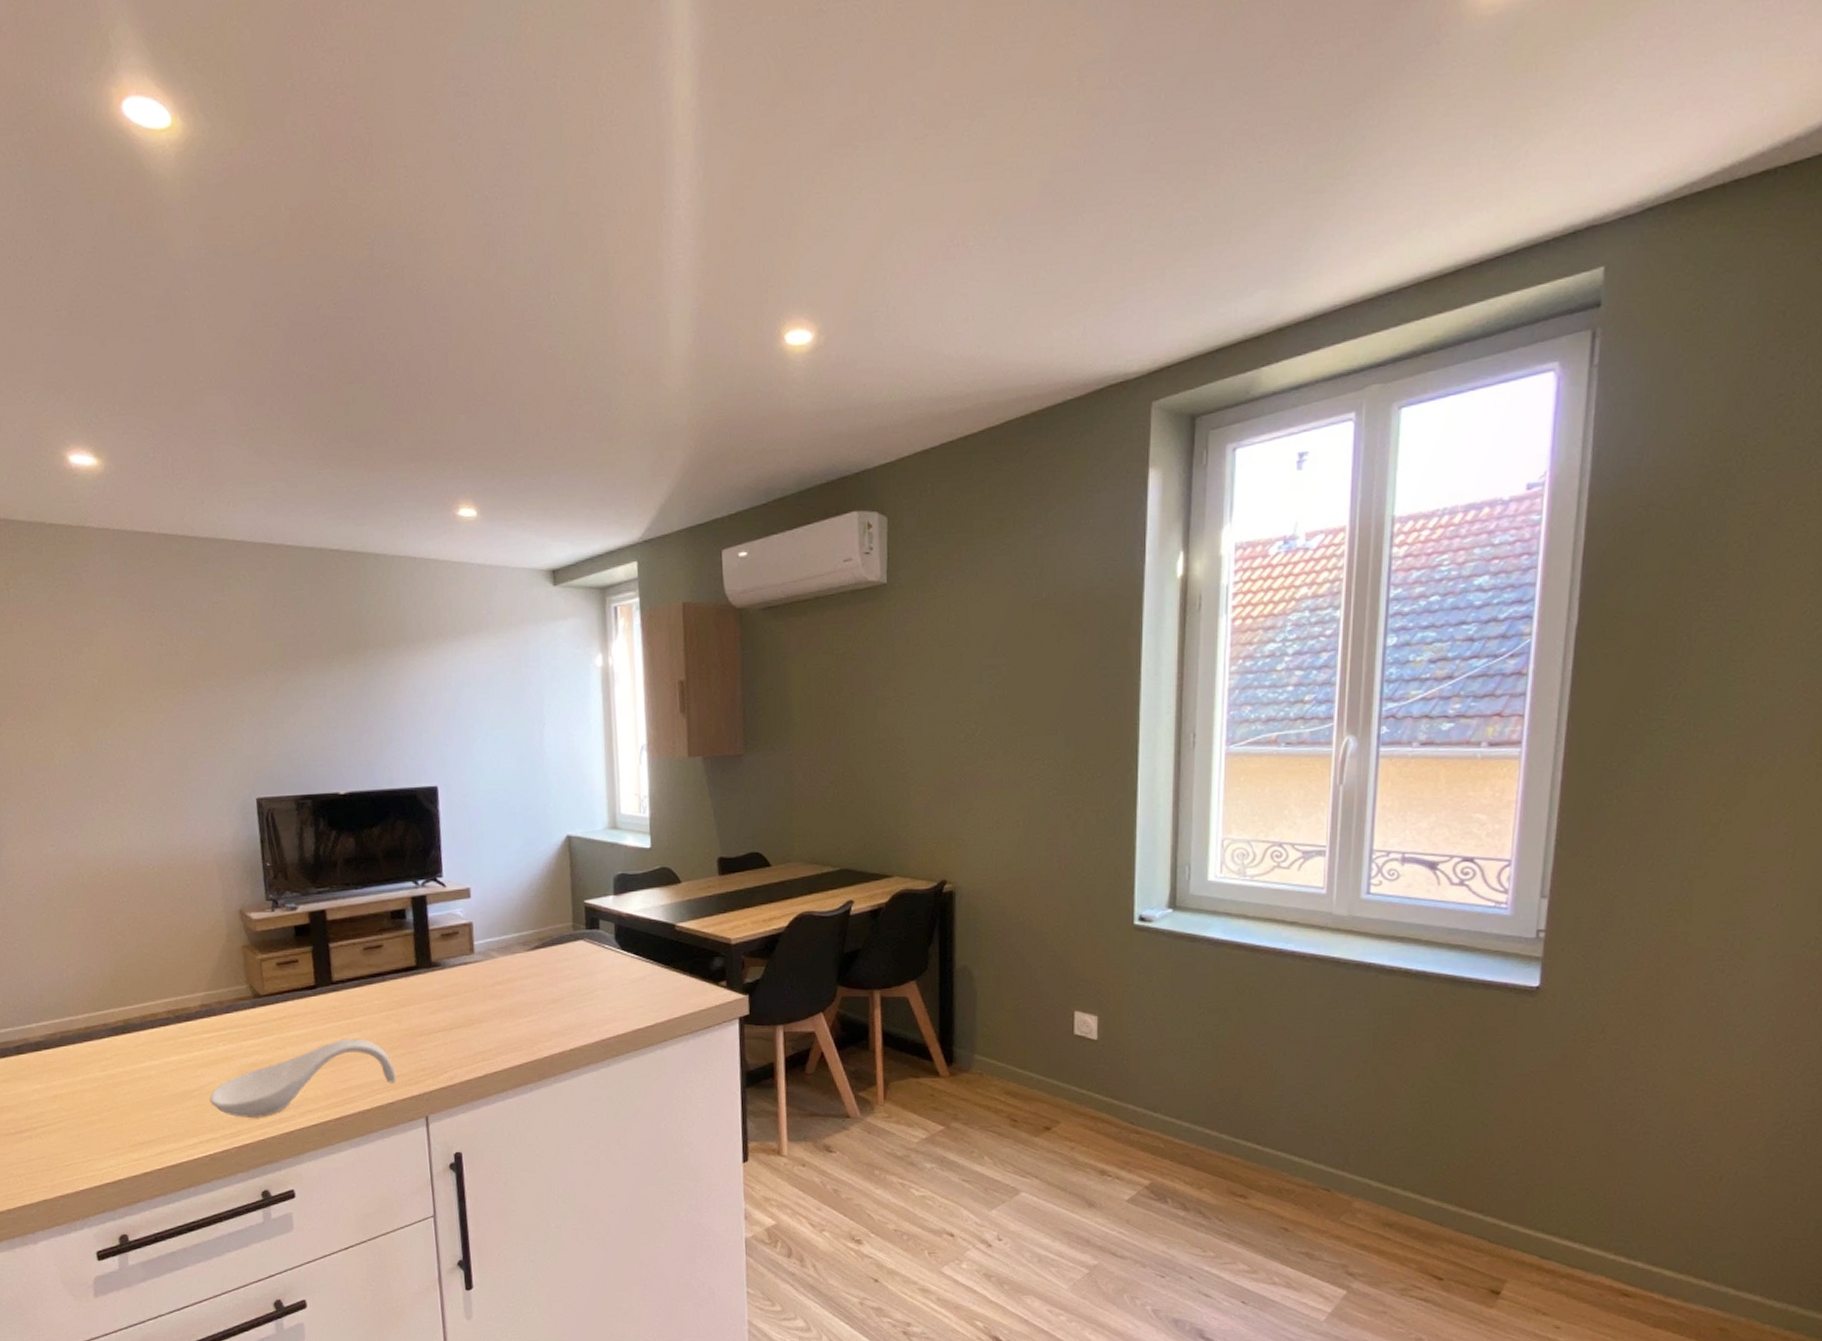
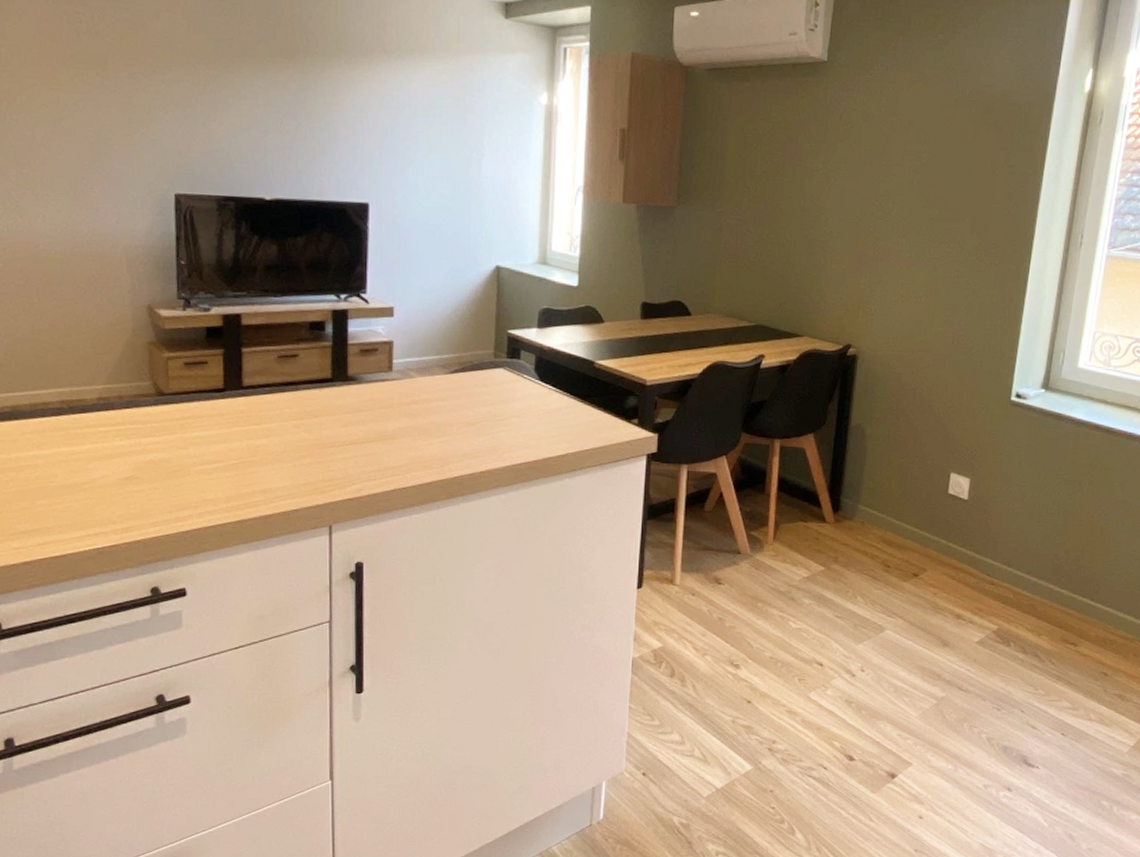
spoon rest: present [209,1039,397,1118] -> none [101,444,303,515]

